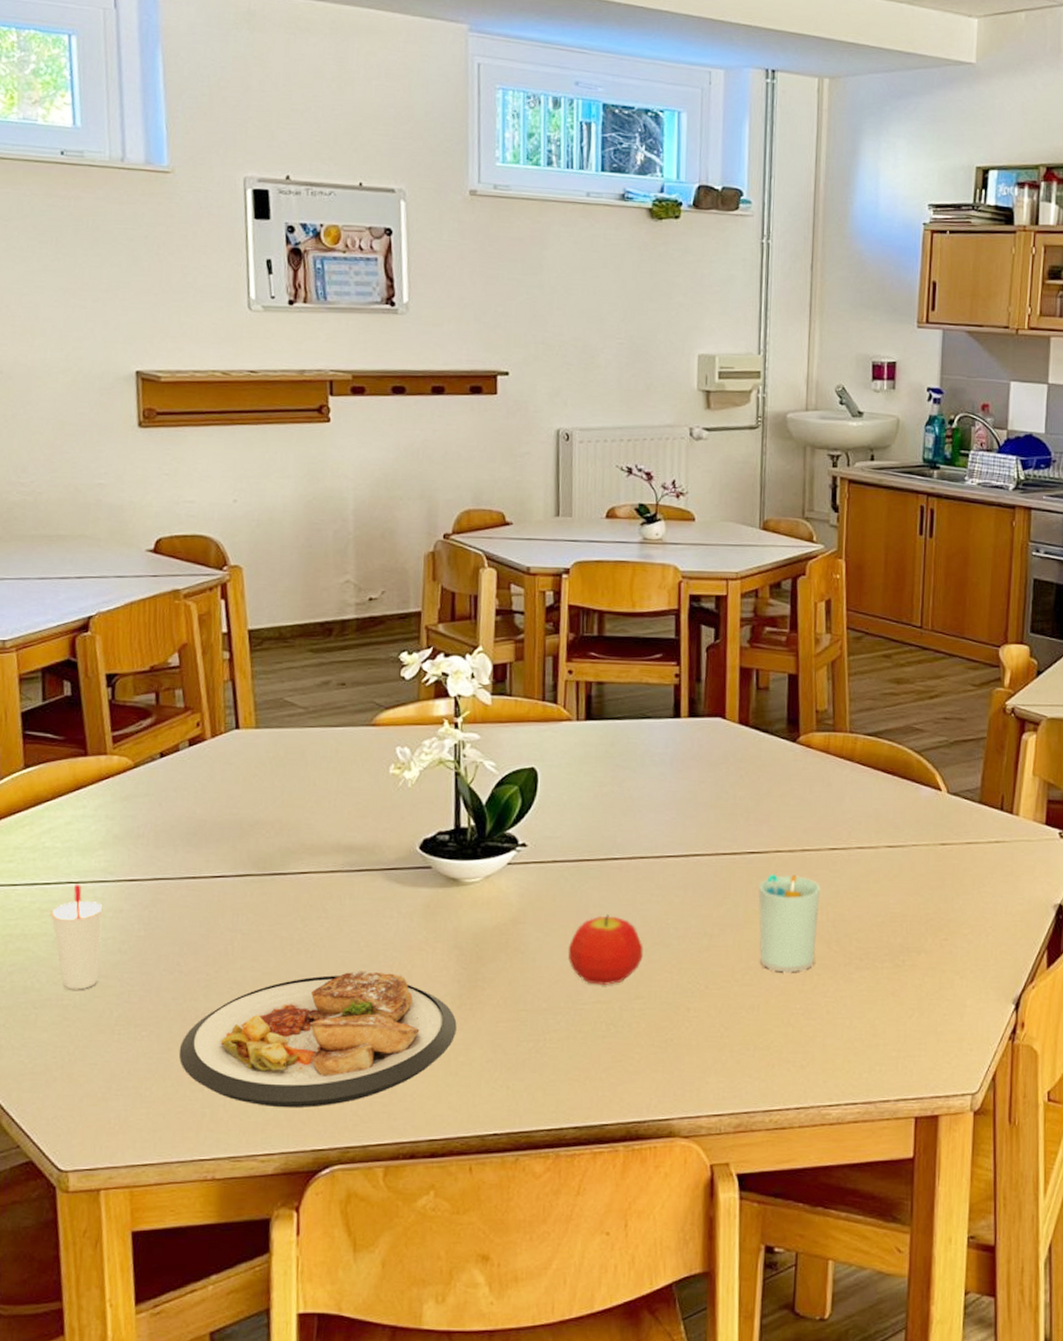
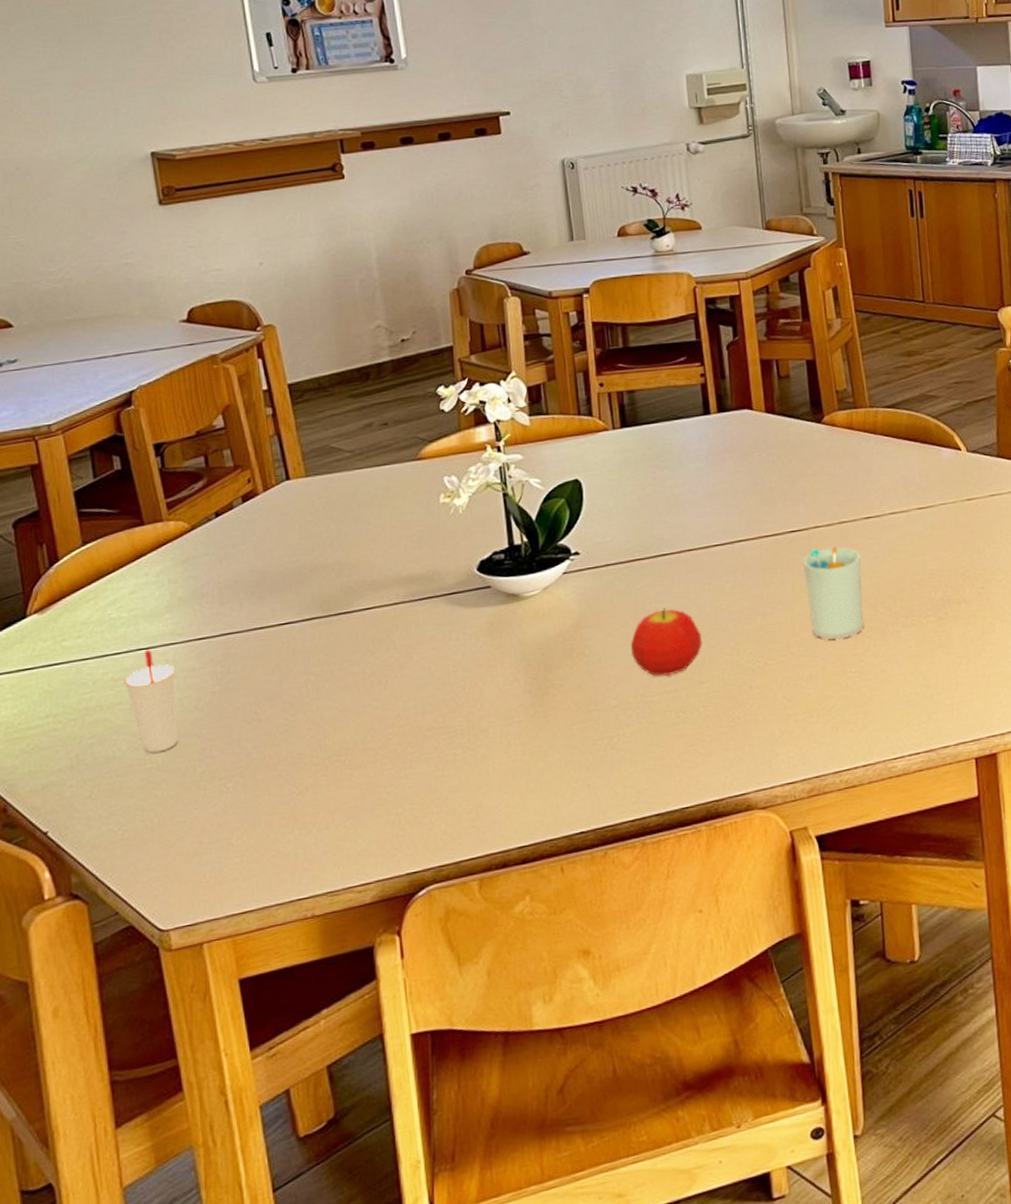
plate: present [178,971,457,1108] -> none [265,693,533,838]

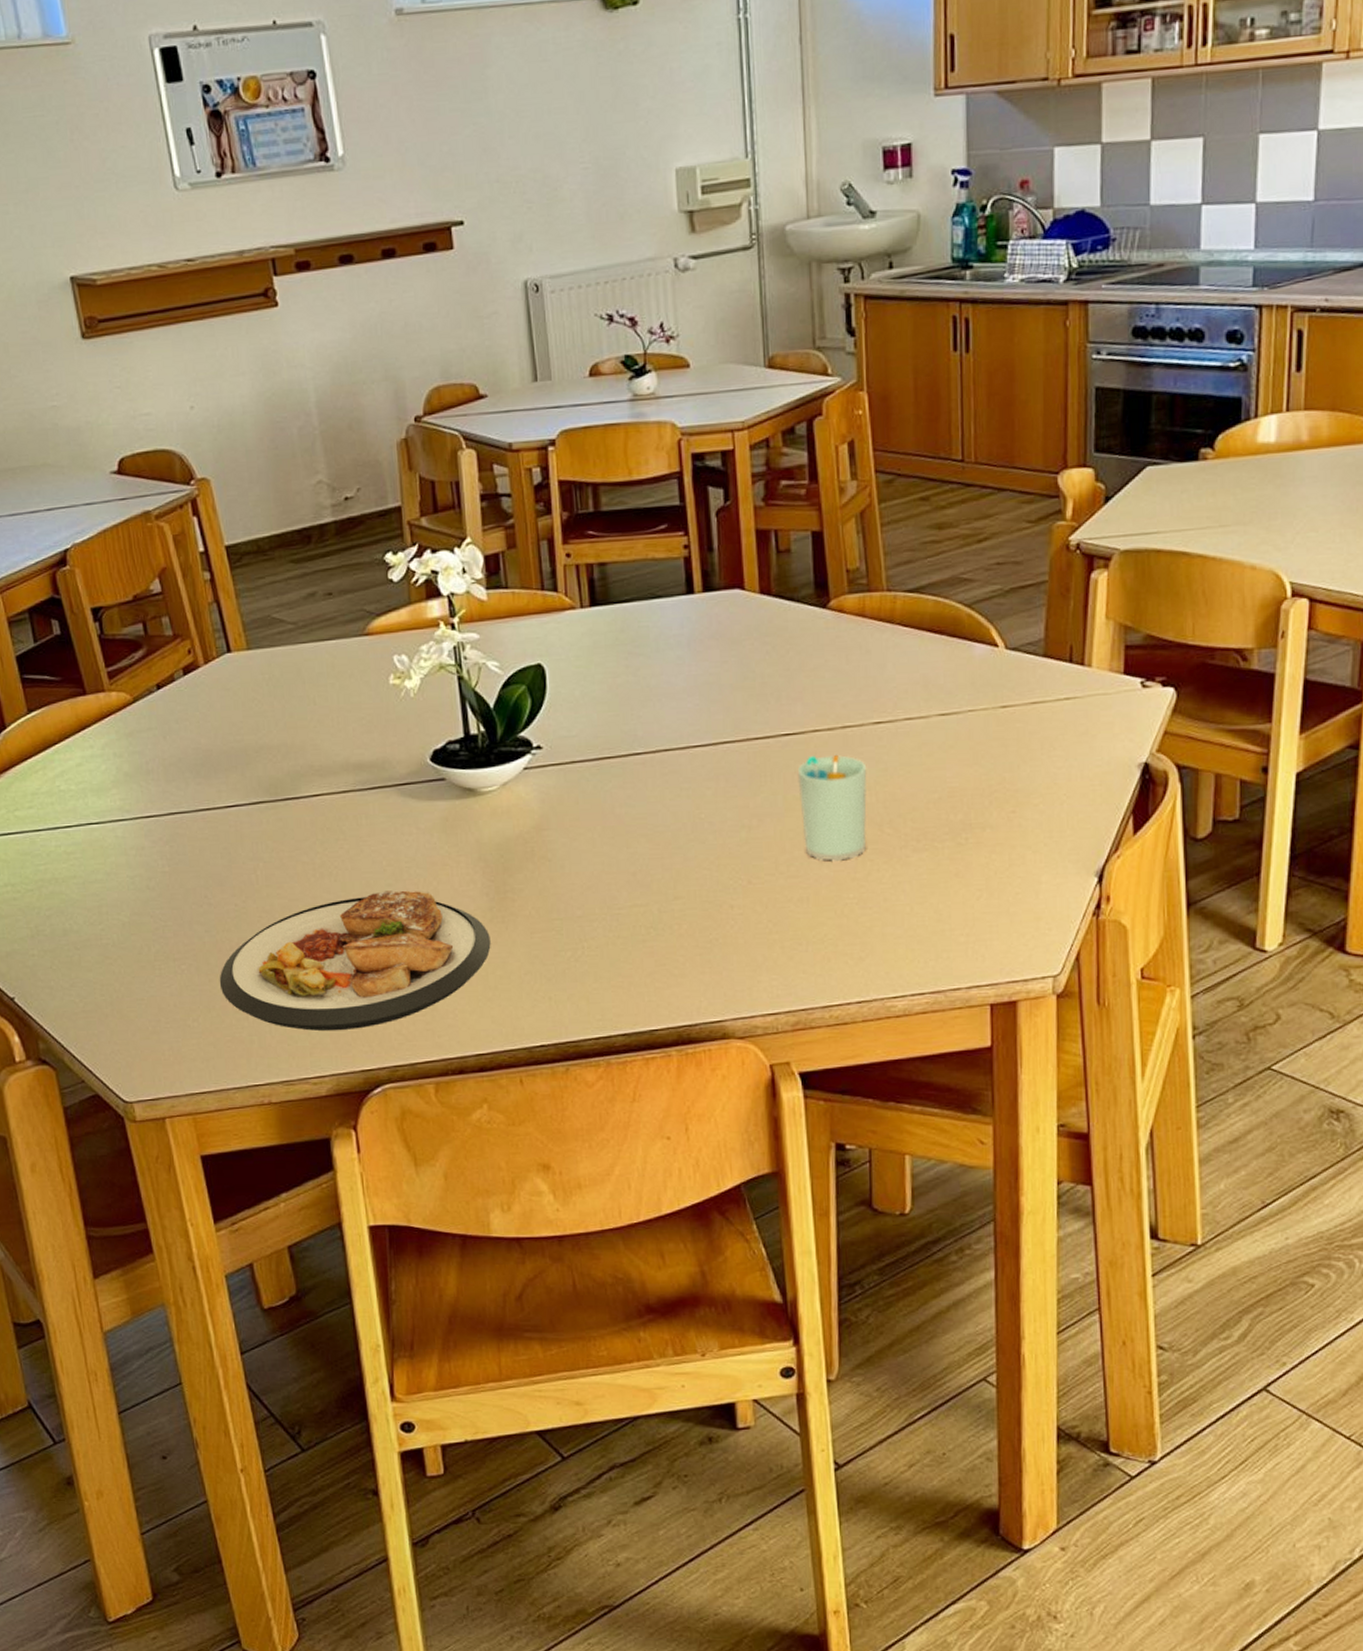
cup: present [124,649,178,753] -> none [76,824,131,929]
plate: none [265,693,533,838] -> present [219,890,491,1031]
fruit: present [630,608,702,676] -> none [597,813,678,888]

